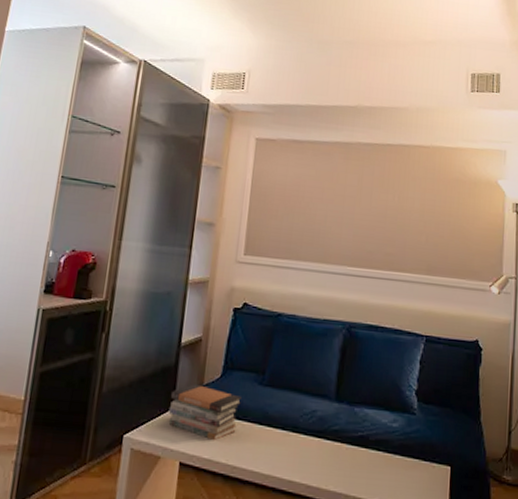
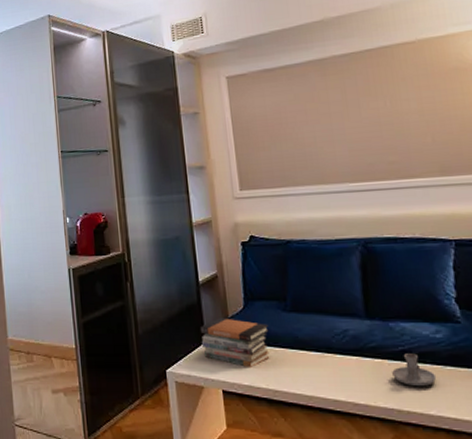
candle holder: none [347,439,386,474] -> present [392,353,437,387]

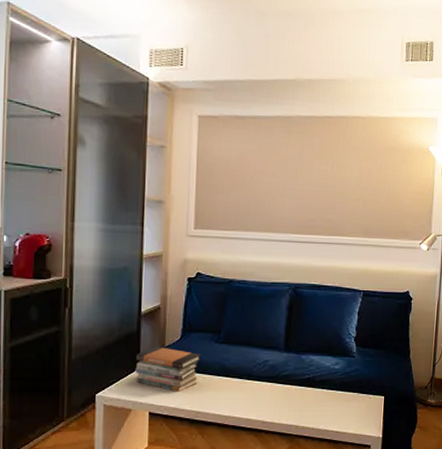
candle holder: present [392,353,437,387] -> none [297,381,330,407]

